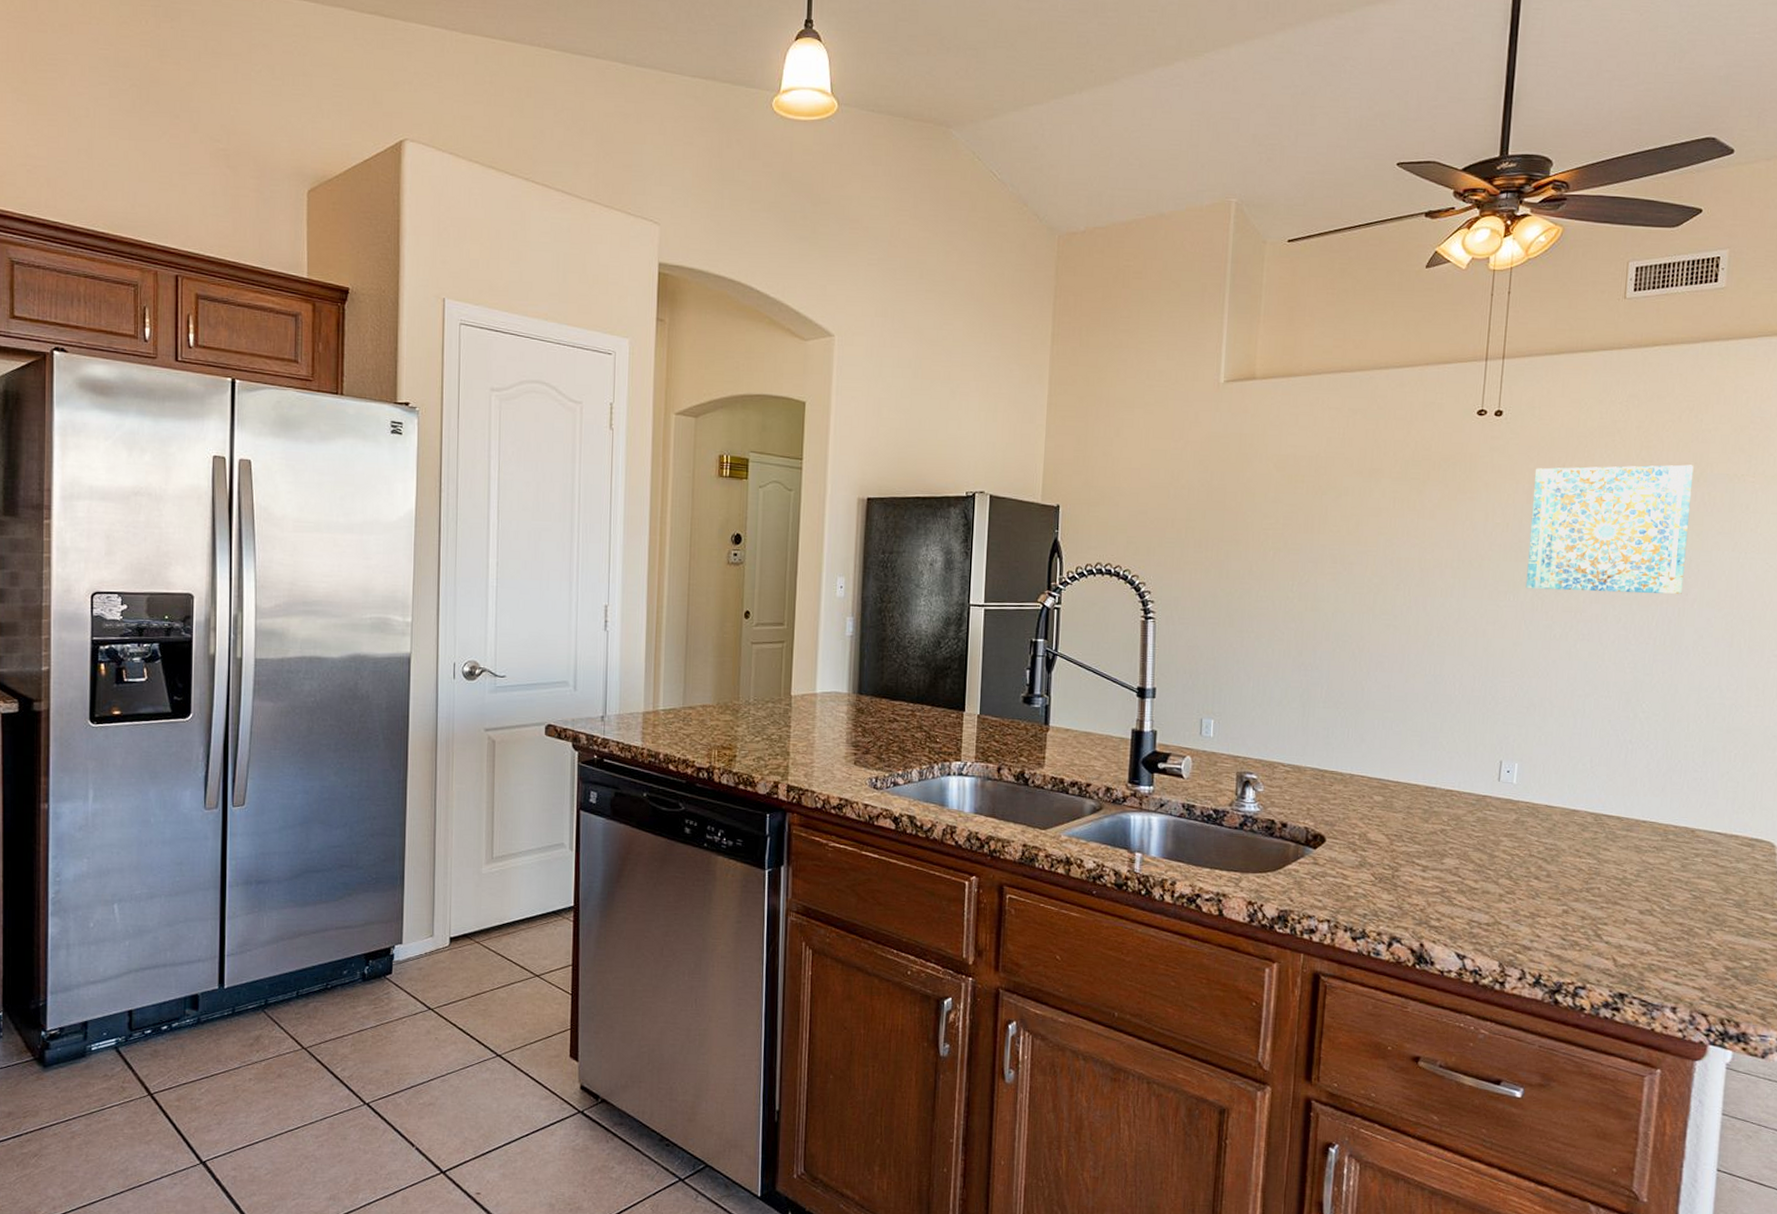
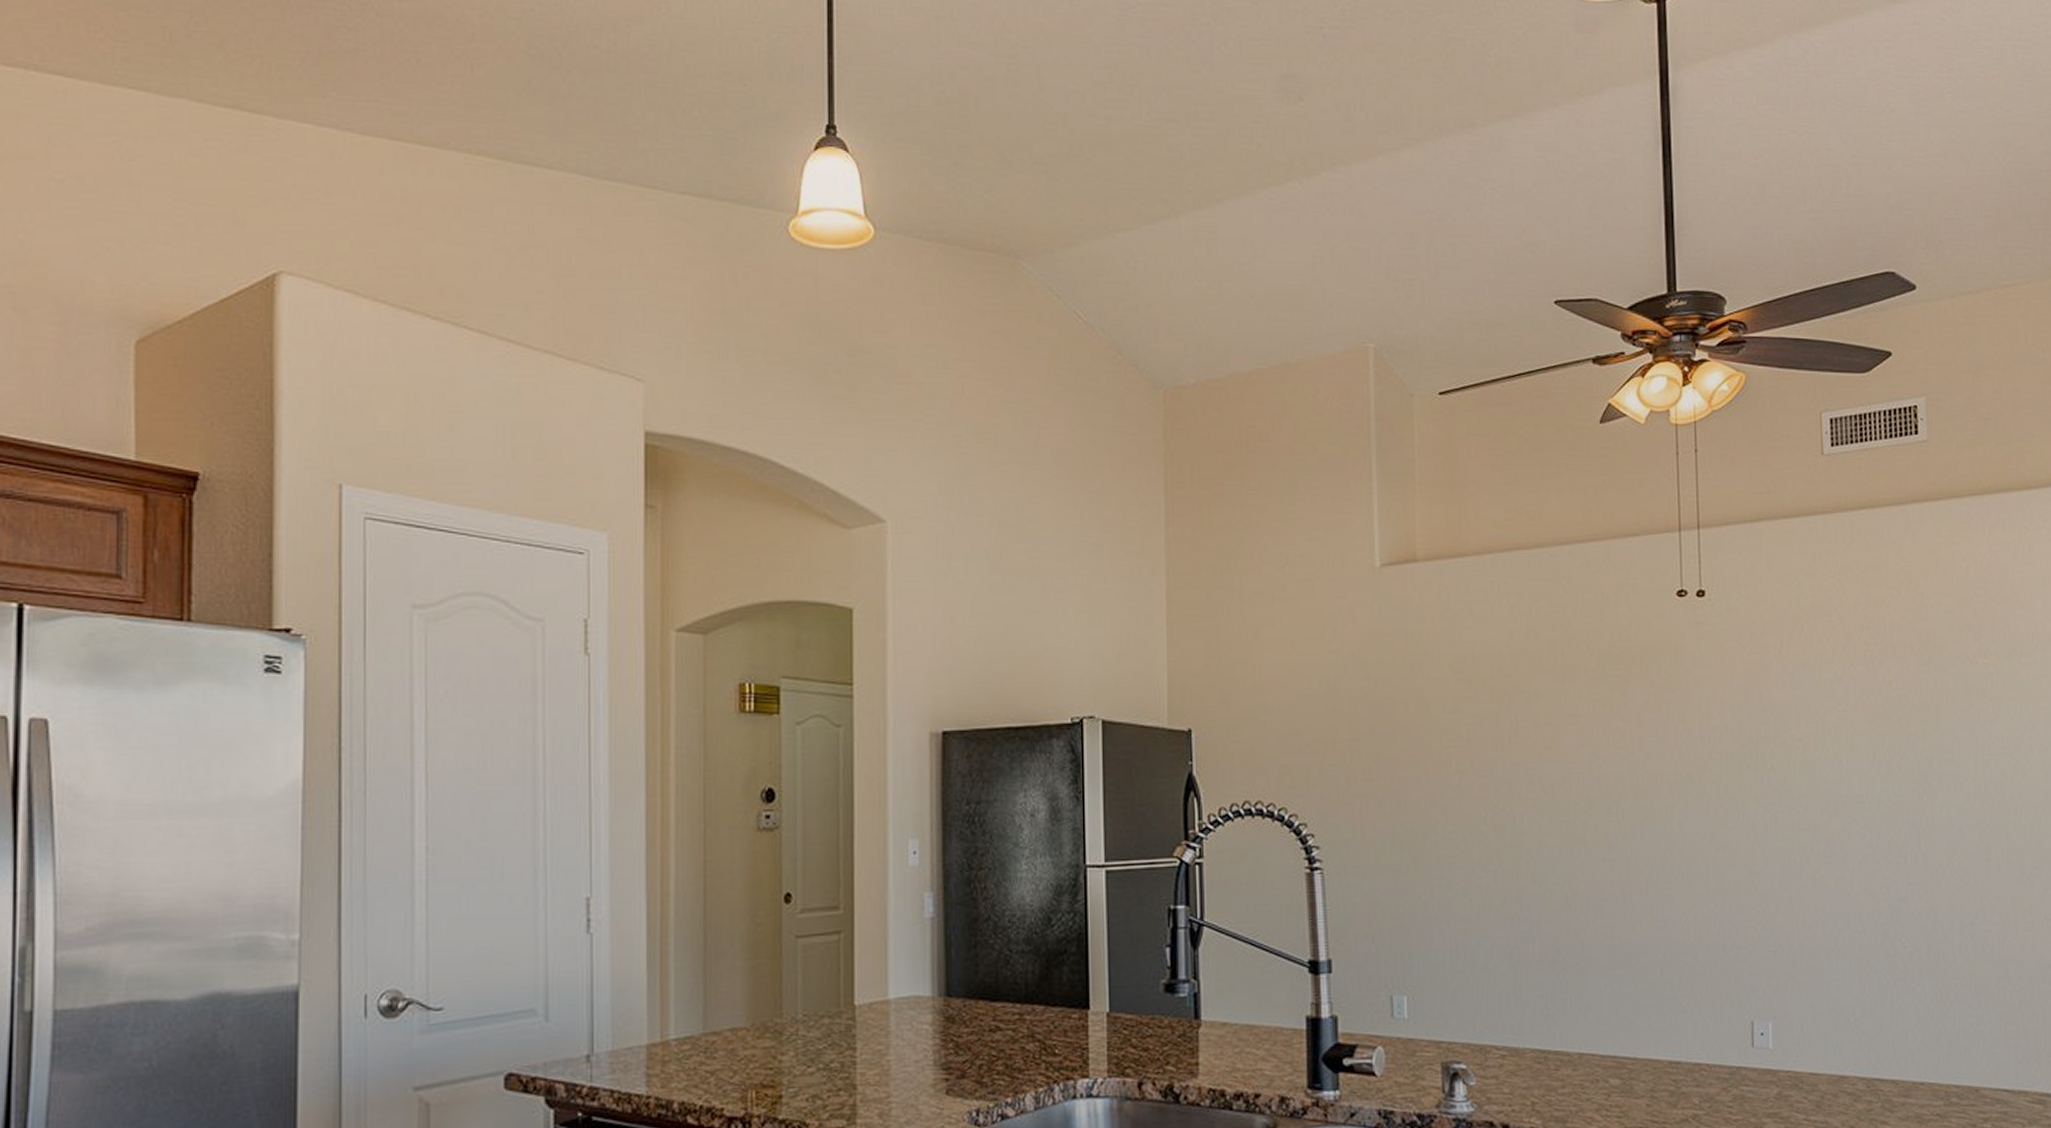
wall art: present [1526,464,1694,594] -> none [1749,646,1928,805]

